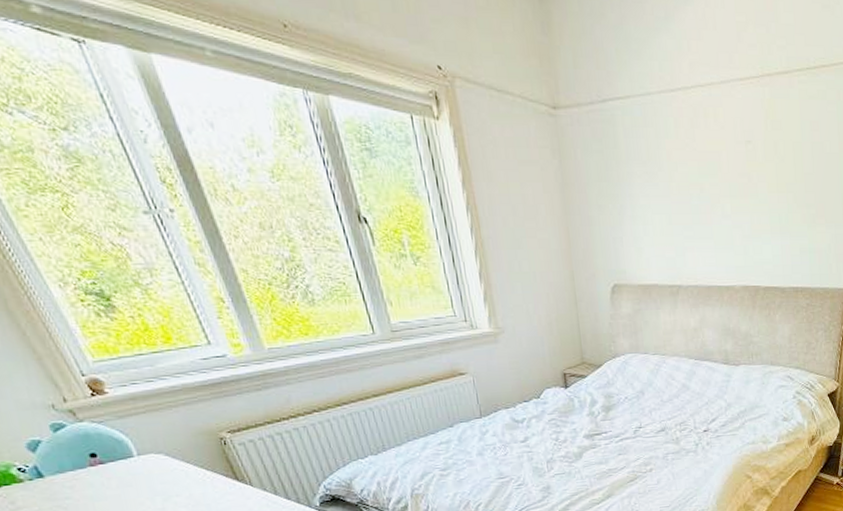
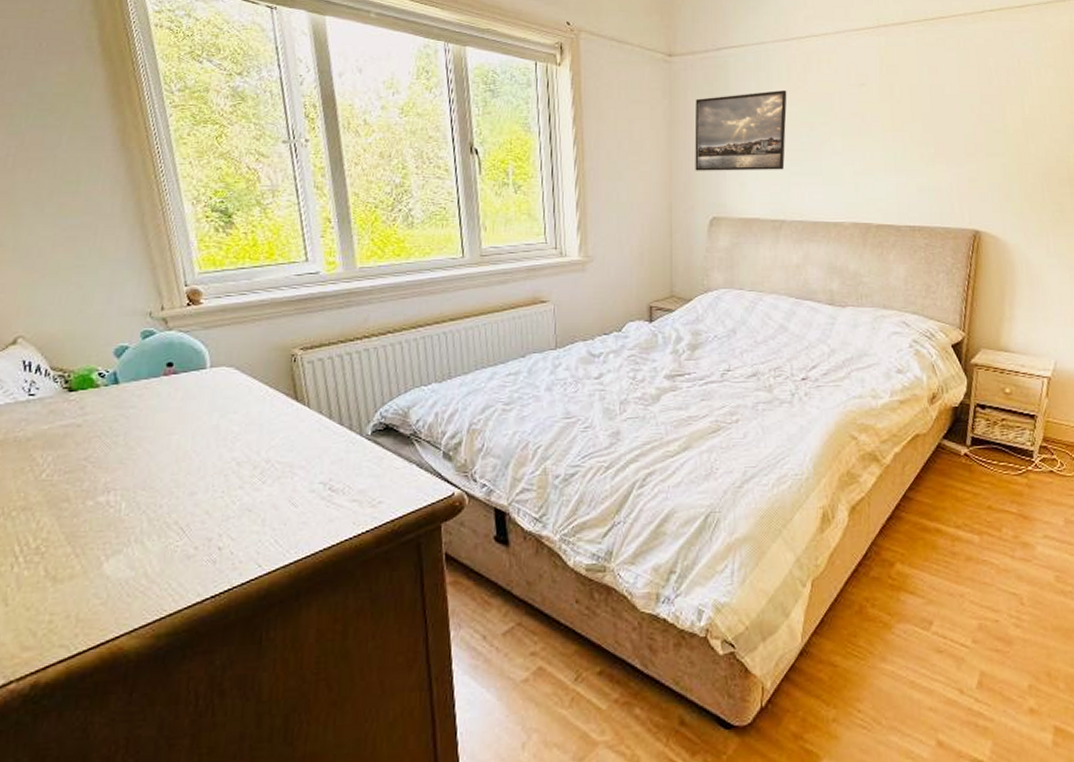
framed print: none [586,149,678,237] -> present [695,91,787,171]

